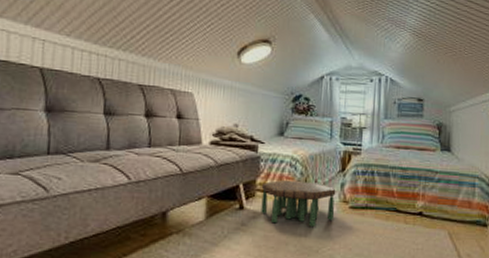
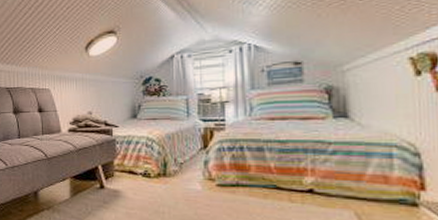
side table: present [261,180,336,227] -> none [119,161,200,205]

